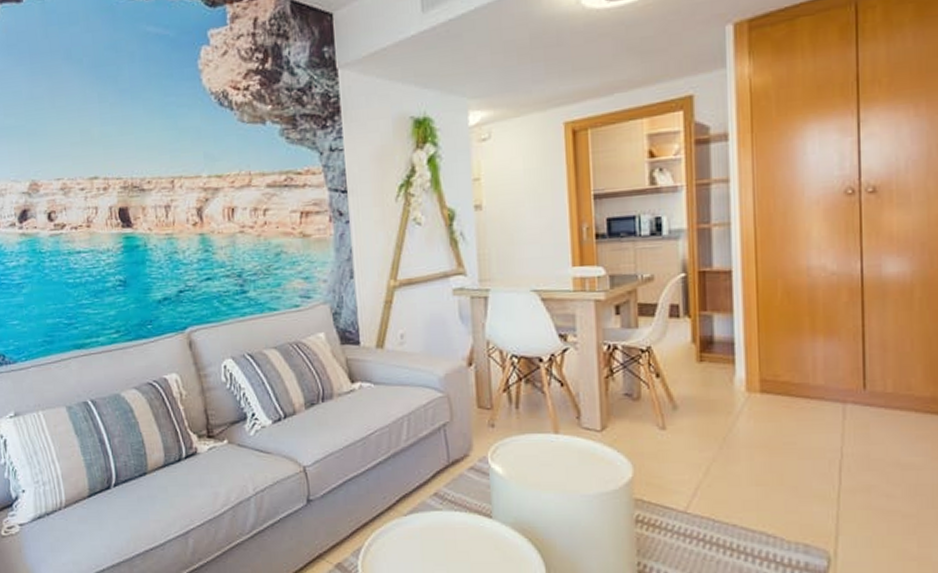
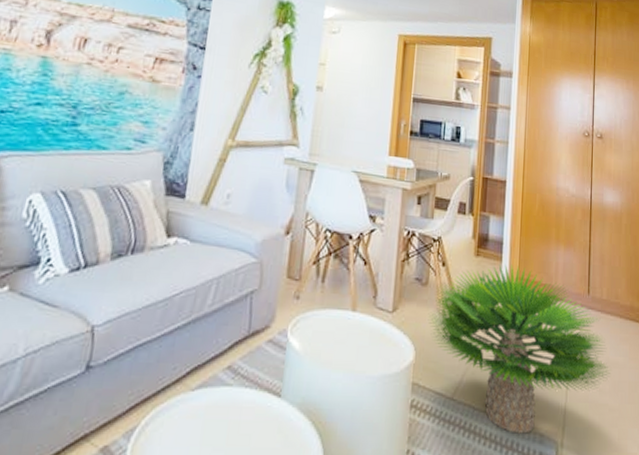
potted plant: none [645,366,903,544] -> present [427,264,610,434]

